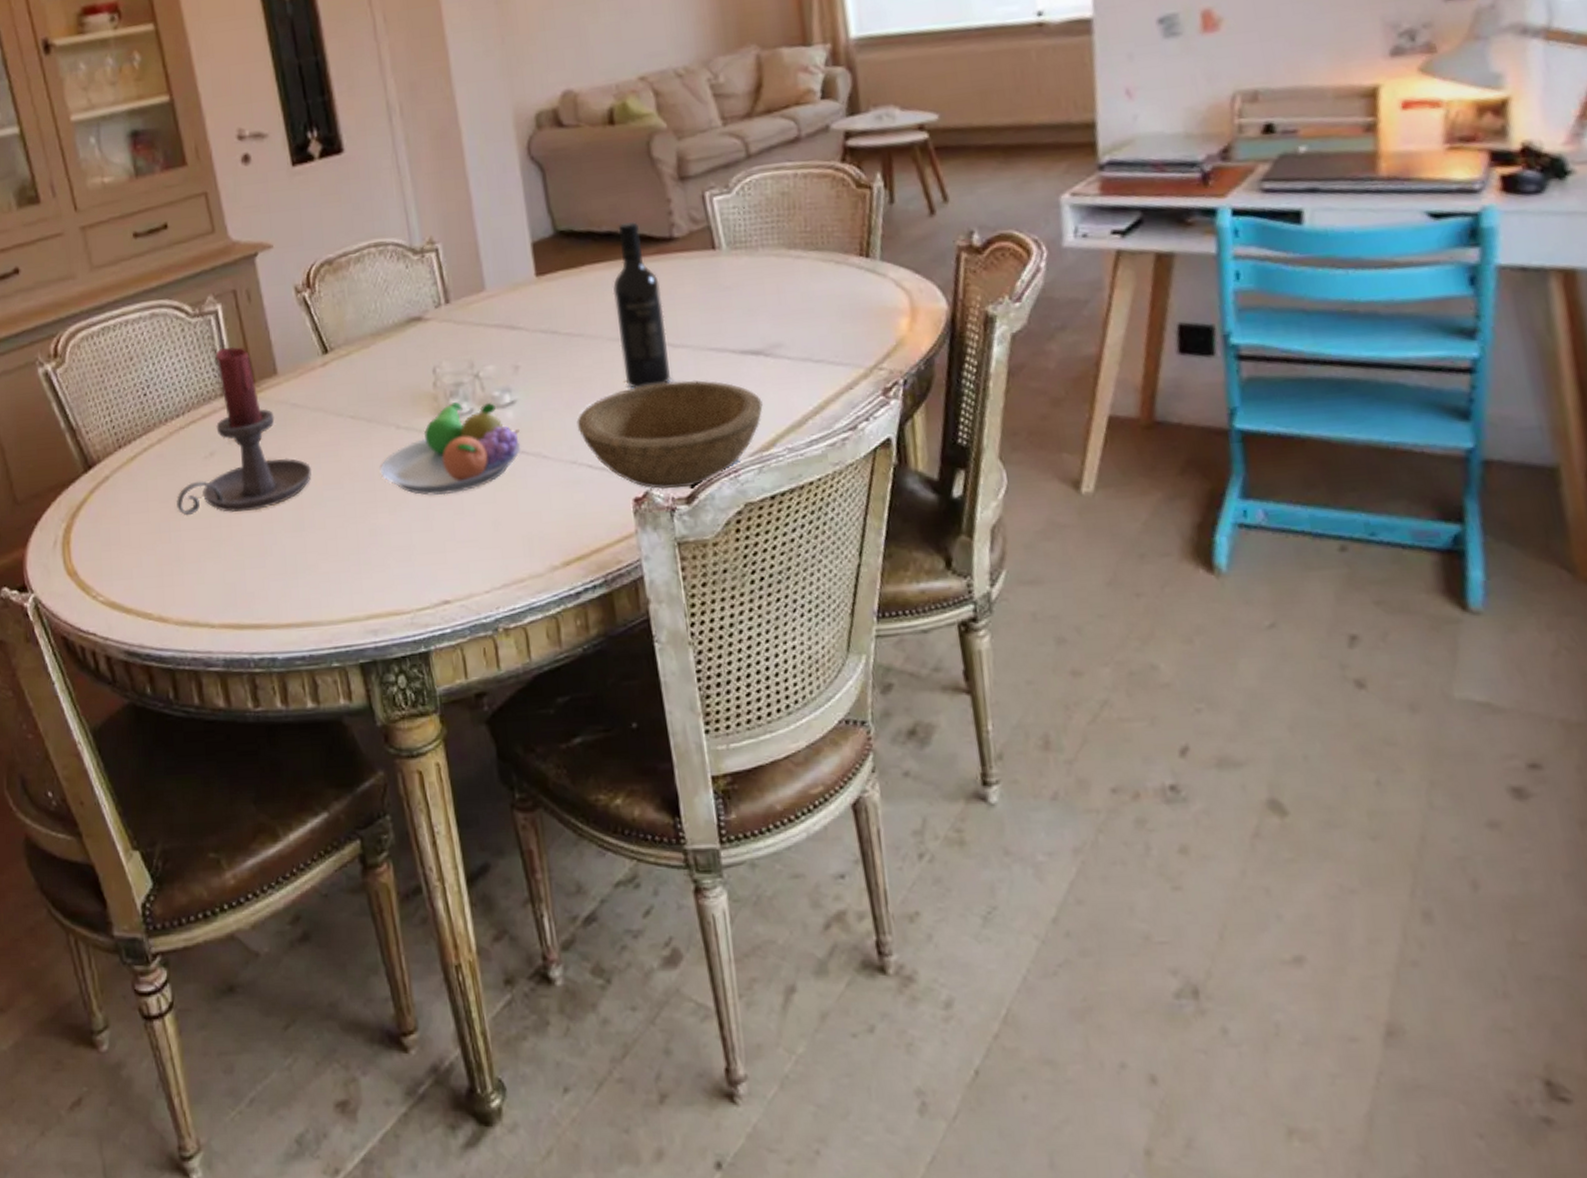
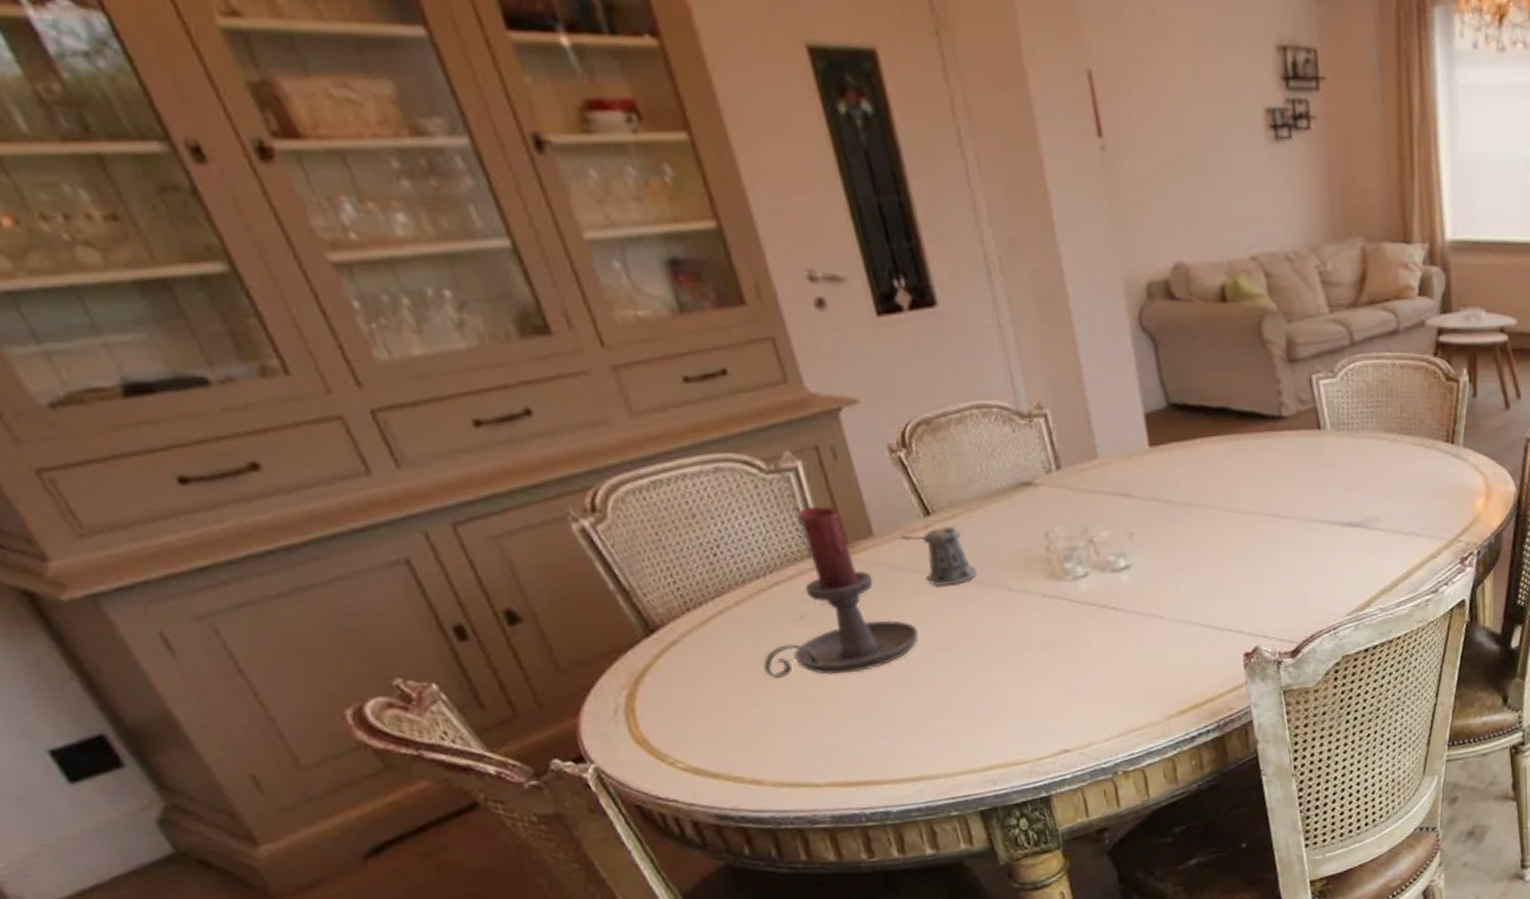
pepper shaker: none [301,362,368,424] -> present [901,525,977,586]
fruit bowl: present [380,402,521,495] -> none [992,566,1137,654]
bowl: present [577,380,763,490] -> none [1190,548,1360,645]
wine bottle: present [613,222,672,389] -> none [1225,399,1279,555]

